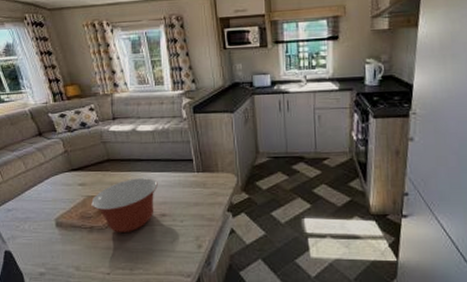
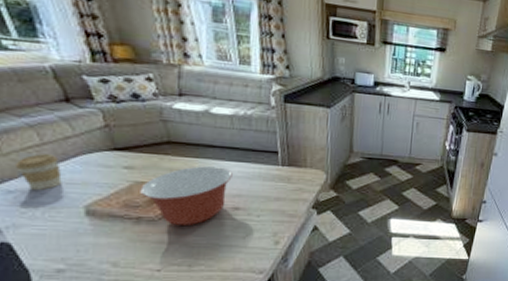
coffee cup: none [11,179,40,209] -> present [14,154,62,191]

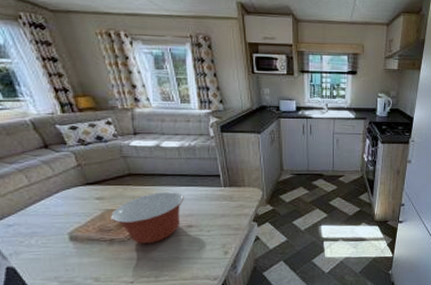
coffee cup: present [14,154,62,191] -> none [11,193,49,224]

